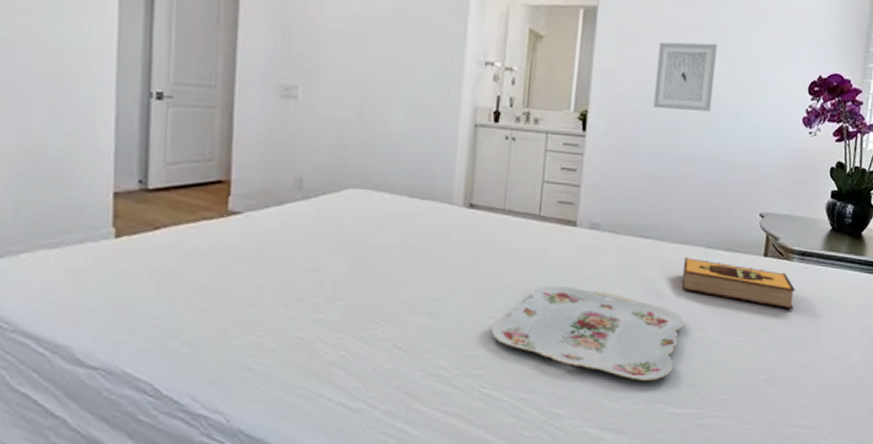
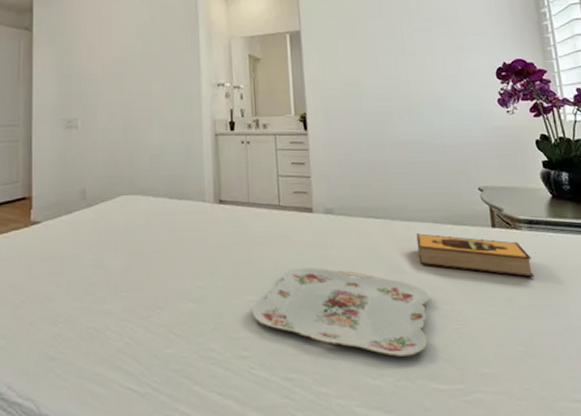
wall art: present [653,42,718,112] -> none [356,47,413,106]

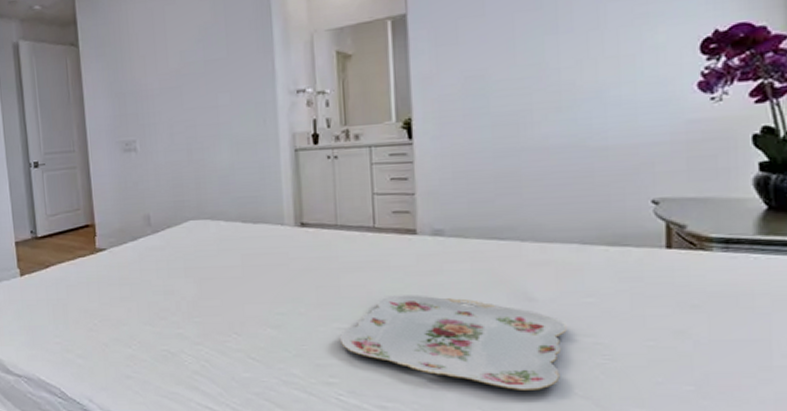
hardback book: present [416,233,534,278] -> none [554,256,723,308]

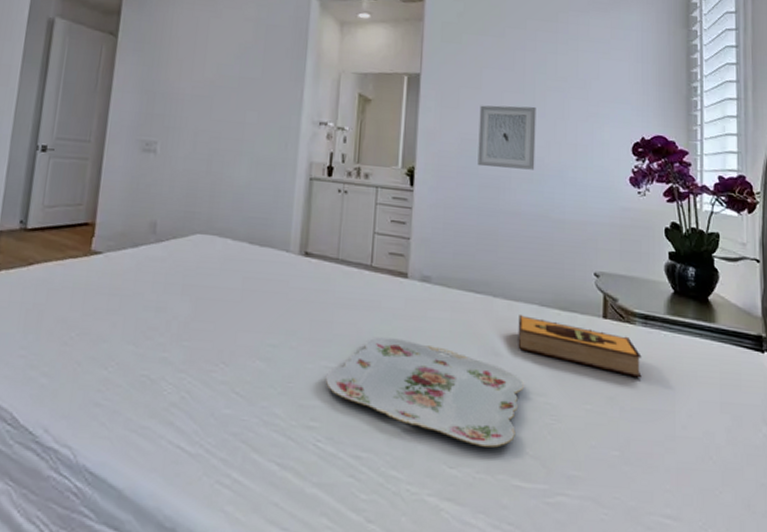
wall art: none [485,21,564,104] -> present [477,105,536,170]
hardback book: none [554,256,723,308] -> present [518,315,642,378]

